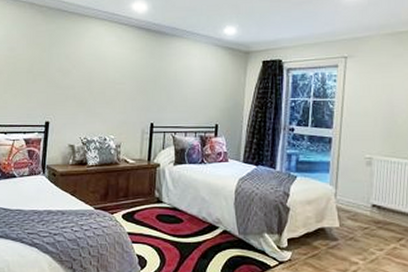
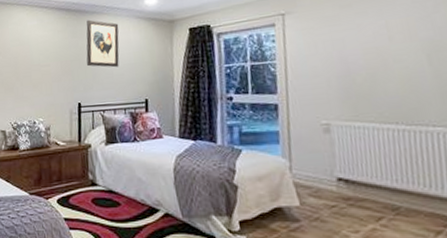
wall art: none [163,42,197,92] -> present [86,19,120,68]

